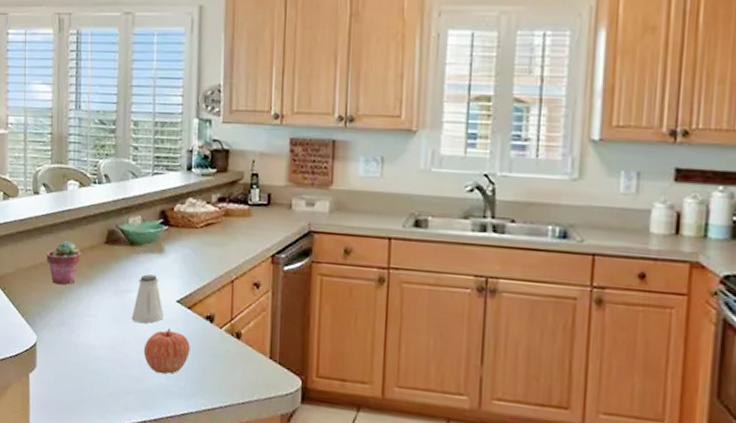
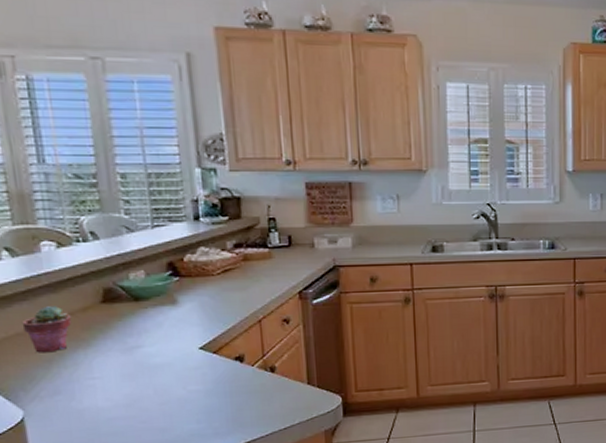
saltshaker: present [131,274,164,323] -> none [146,327,186,375]
apple: present [143,328,190,375] -> none [166,375,221,421]

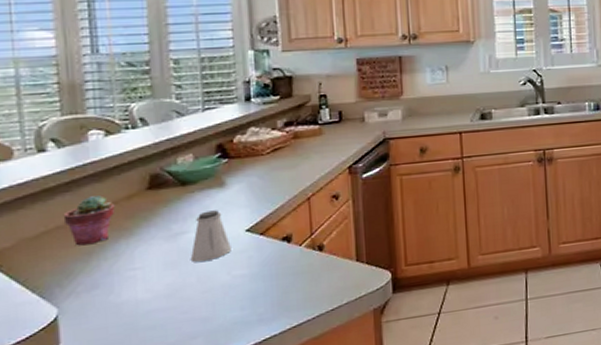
saltshaker: none [146,327,186,375] -> present [190,210,231,262]

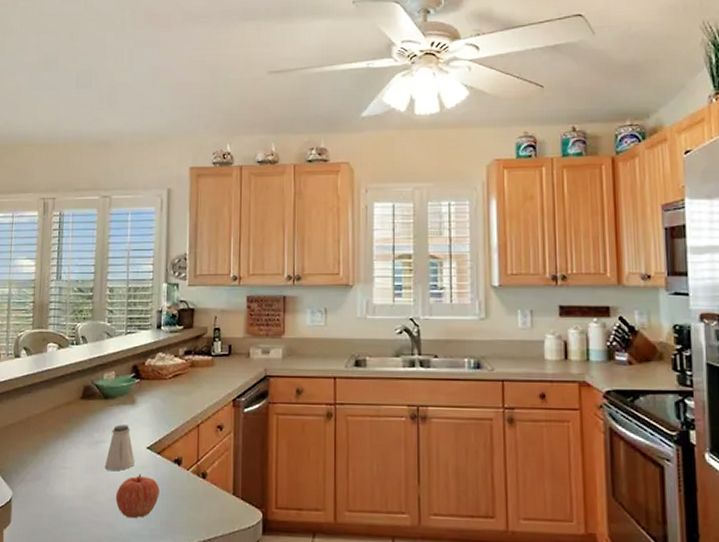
potted succulent: present [63,195,116,246] -> none [24,399,59,441]
apple: none [209,259,267,308] -> present [115,474,160,519]

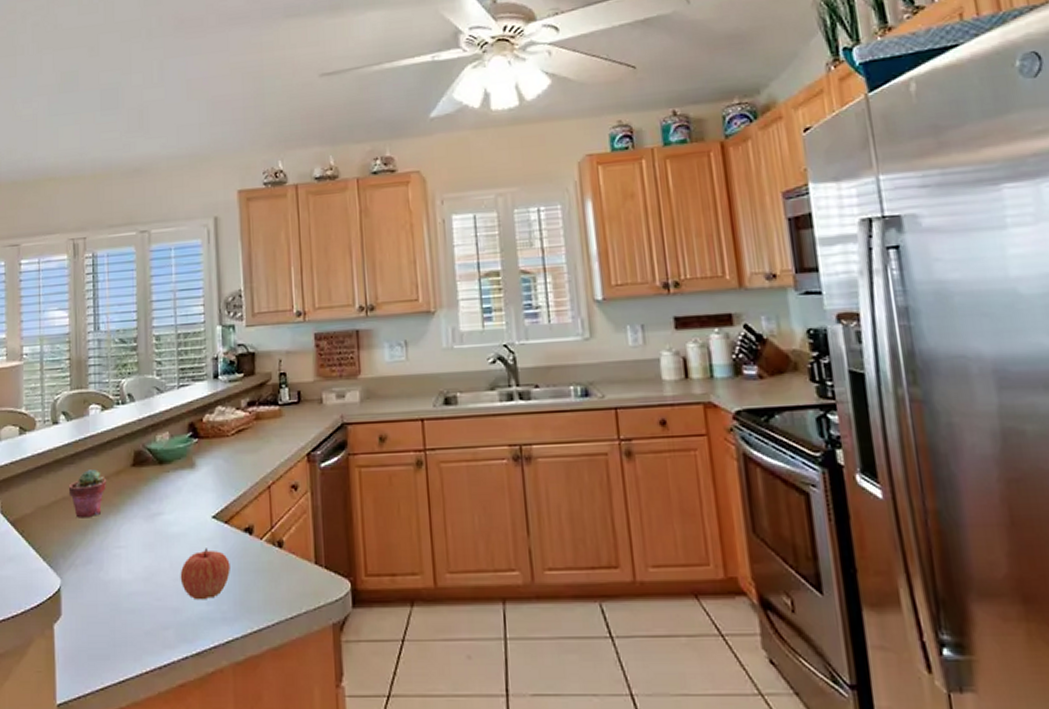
potted succulent: none [24,399,59,441] -> present [68,469,107,518]
saltshaker: present [104,425,135,470] -> none [164,492,199,546]

